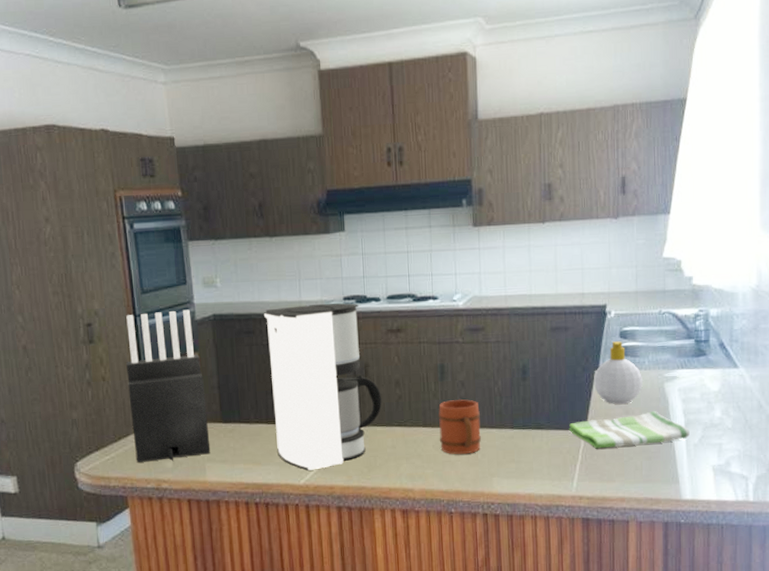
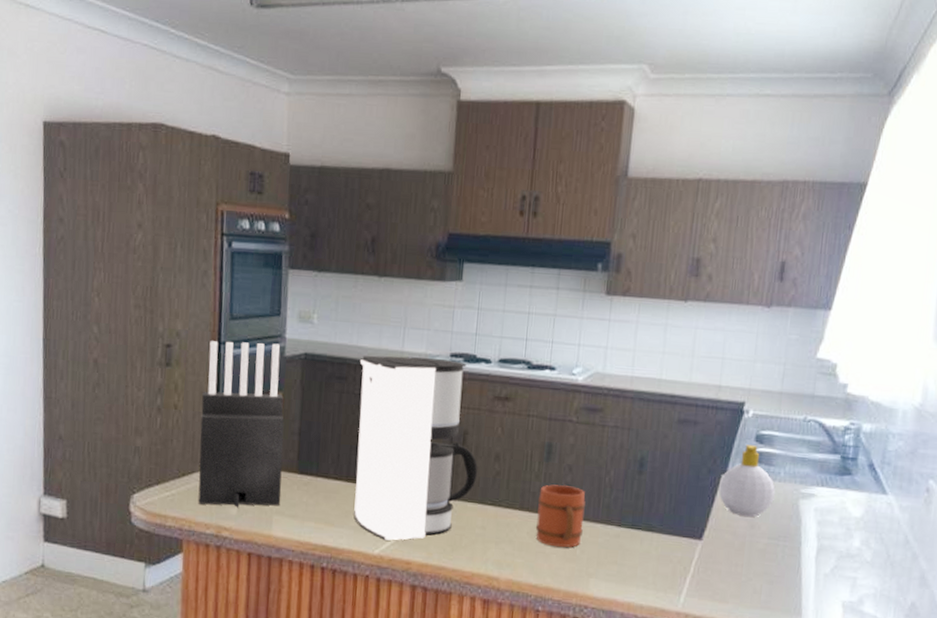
dish towel: present [568,411,690,449] -> none [683,529,821,567]

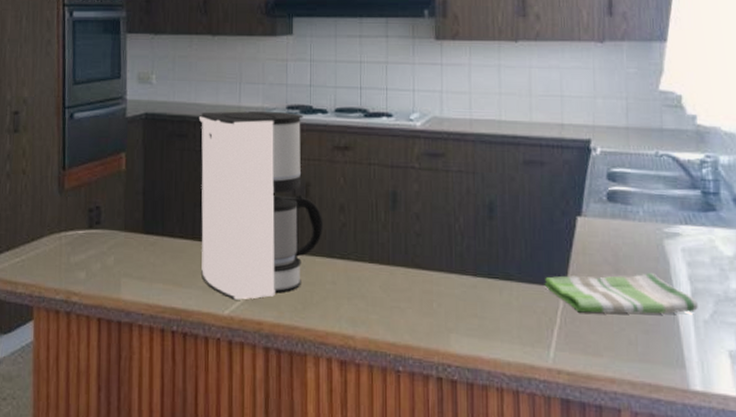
knife block: present [198,341,284,508] -> none [47,105,129,271]
mug: present [535,484,585,548] -> none [387,233,437,302]
dish towel: none [683,529,821,567] -> present [544,273,698,314]
soap bottle: present [718,445,775,517] -> none [575,184,636,260]

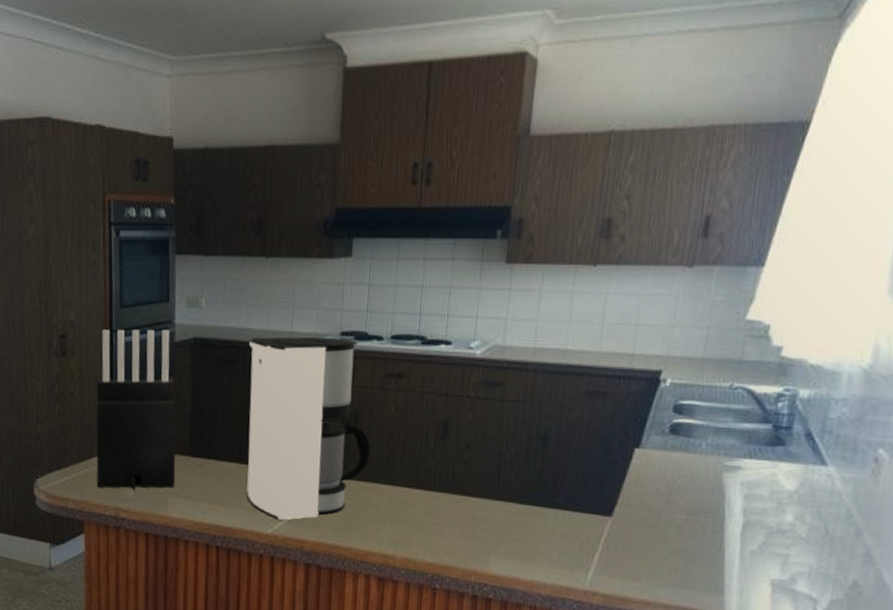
knife block: none [47,105,129,271] -> present [96,329,176,490]
dish towel: present [544,273,698,314] -> none [591,504,748,544]

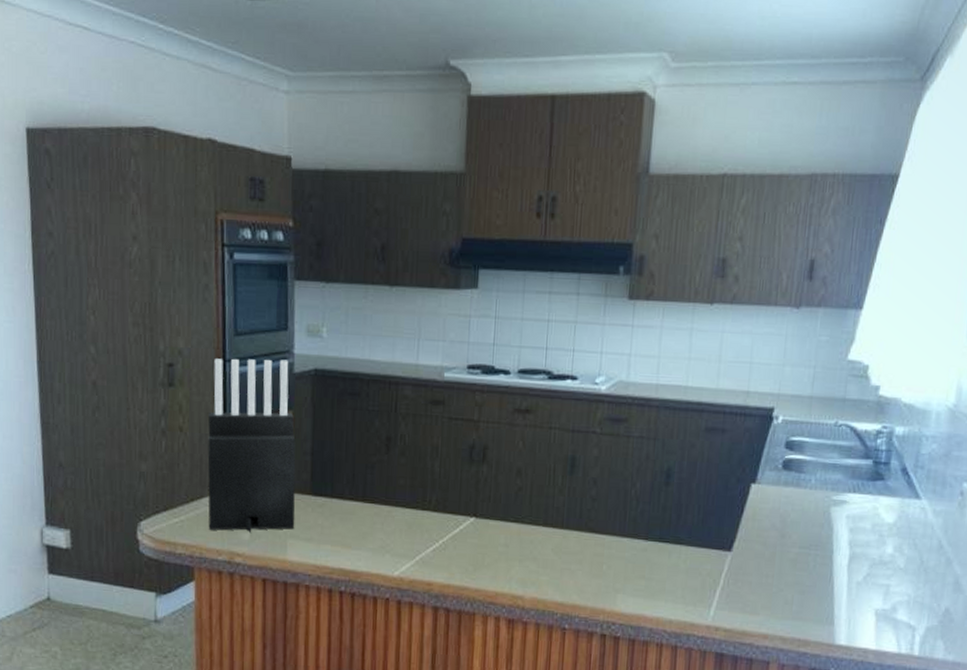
coffee maker: present [246,337,371,520] -> none [371,369,500,562]

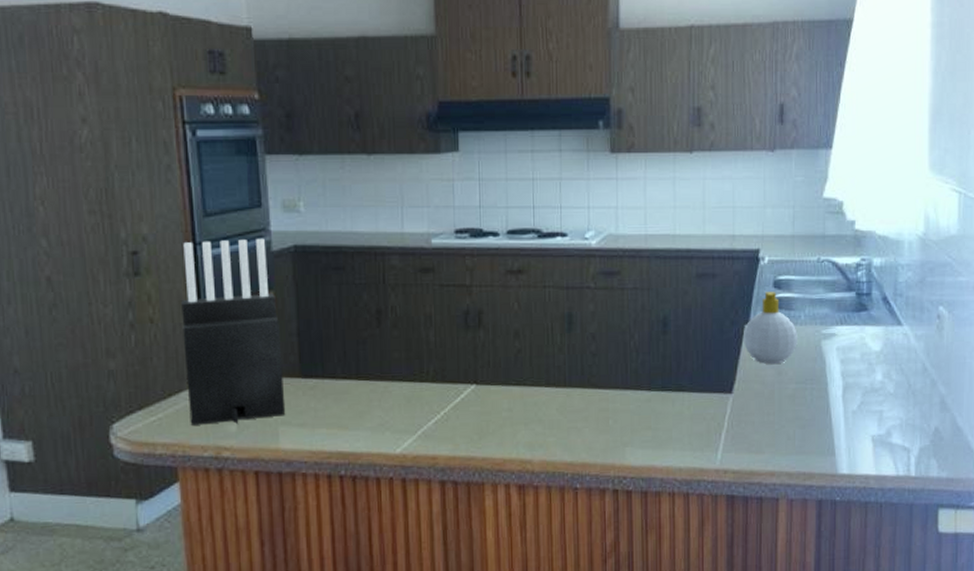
soap bottle: none [747,452,806,526] -> present [743,292,798,364]

